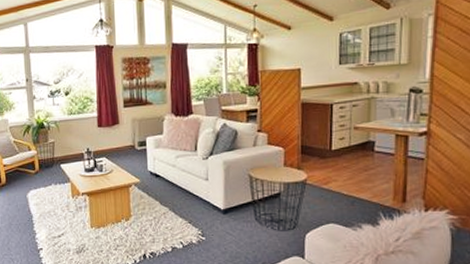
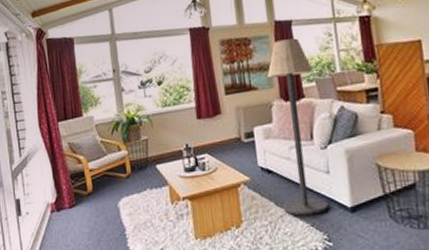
floor lamp: none [162,60,204,214] -> present [267,38,328,215]

